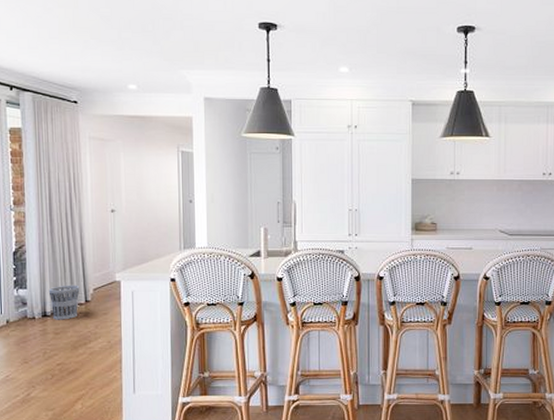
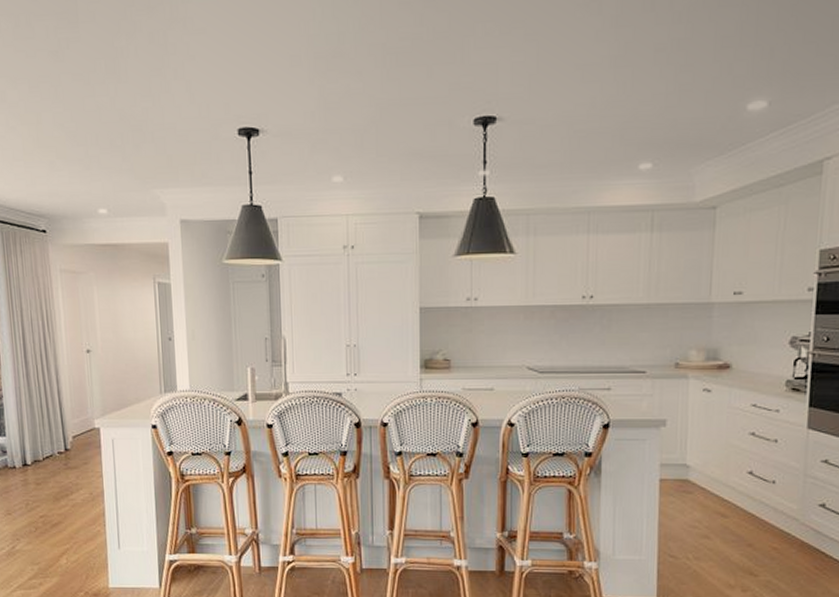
wastebasket: present [48,285,80,320] -> none [27,432,59,470]

